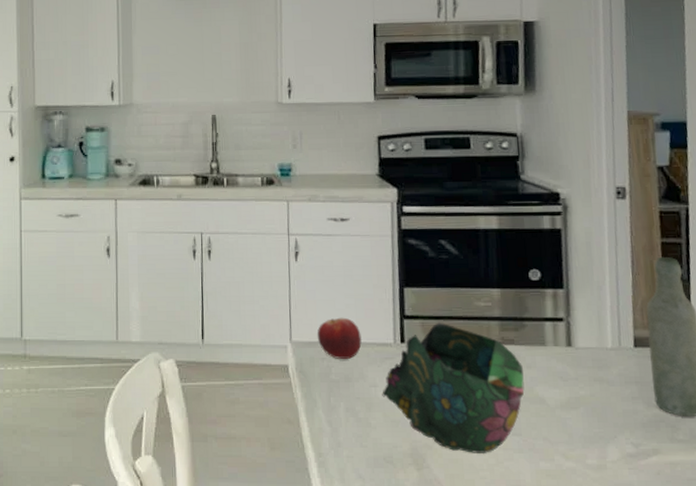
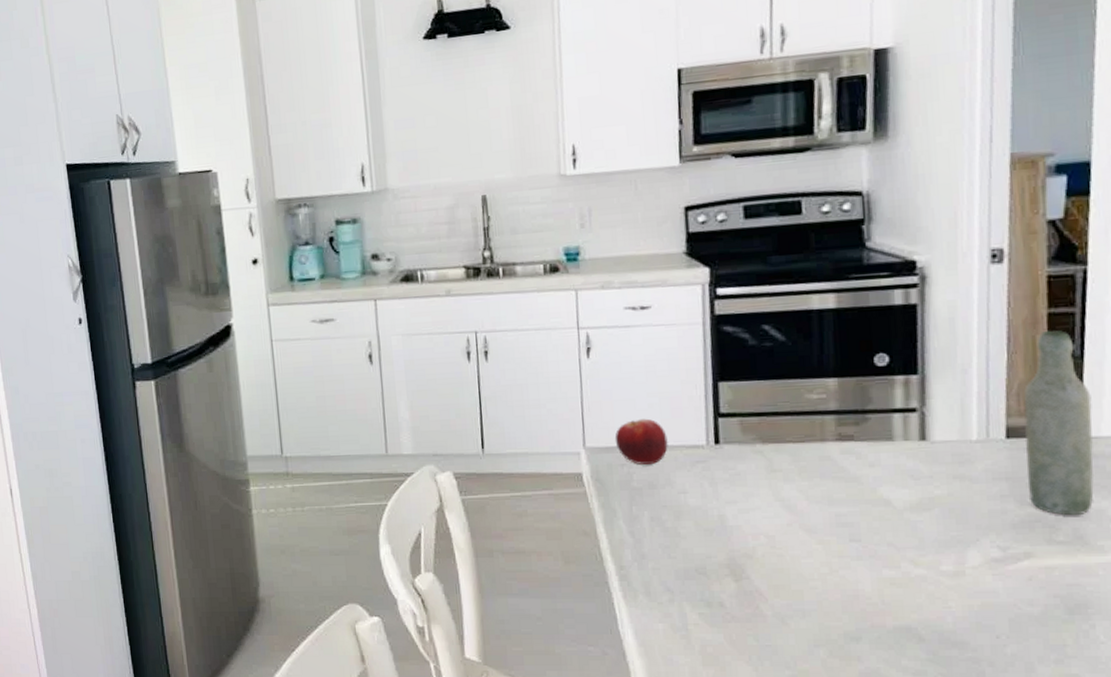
decorative bowl: present [382,322,525,455] -> none [693,419,866,563]

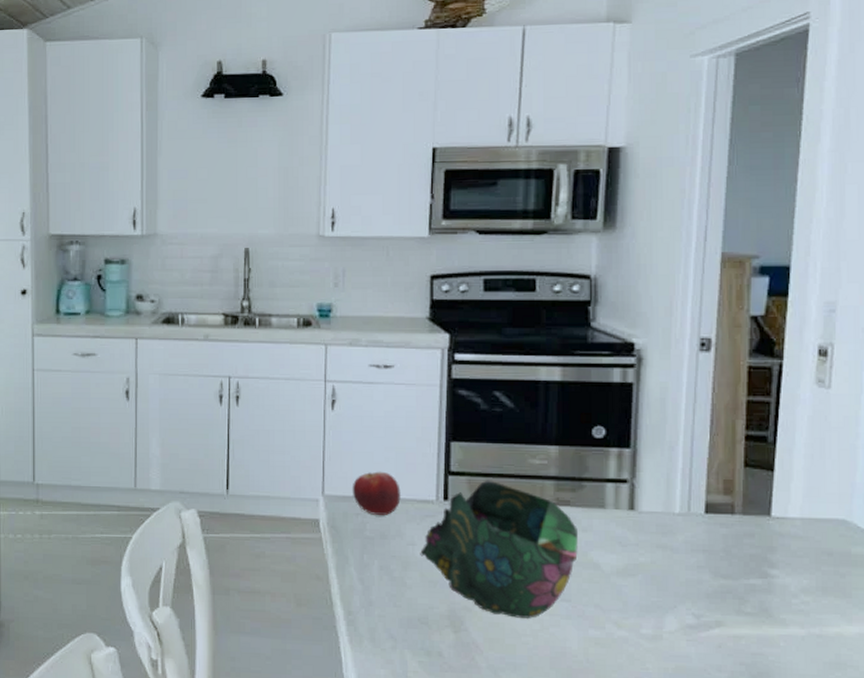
decorative bowl: none [693,419,866,563] -> present [420,480,578,620]
bottle: present [1024,330,1095,516] -> none [721,416,782,590]

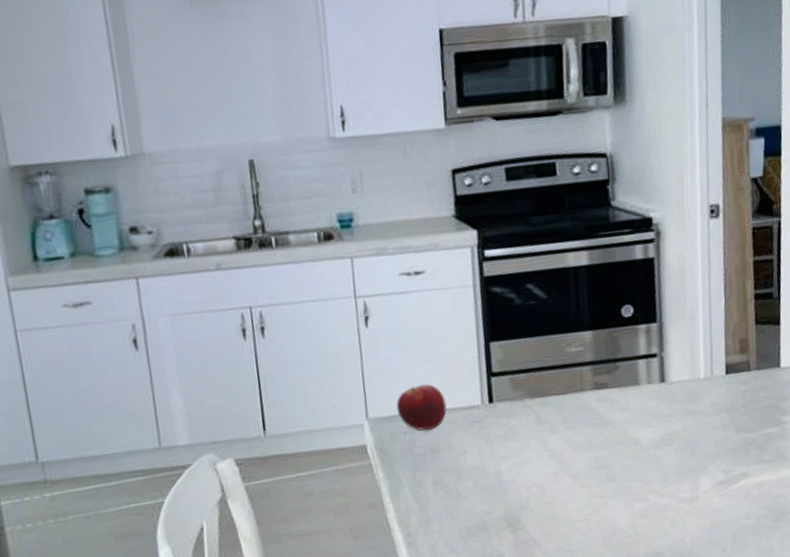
decorative bowl: present [420,480,578,620] -> none [471,375,619,507]

